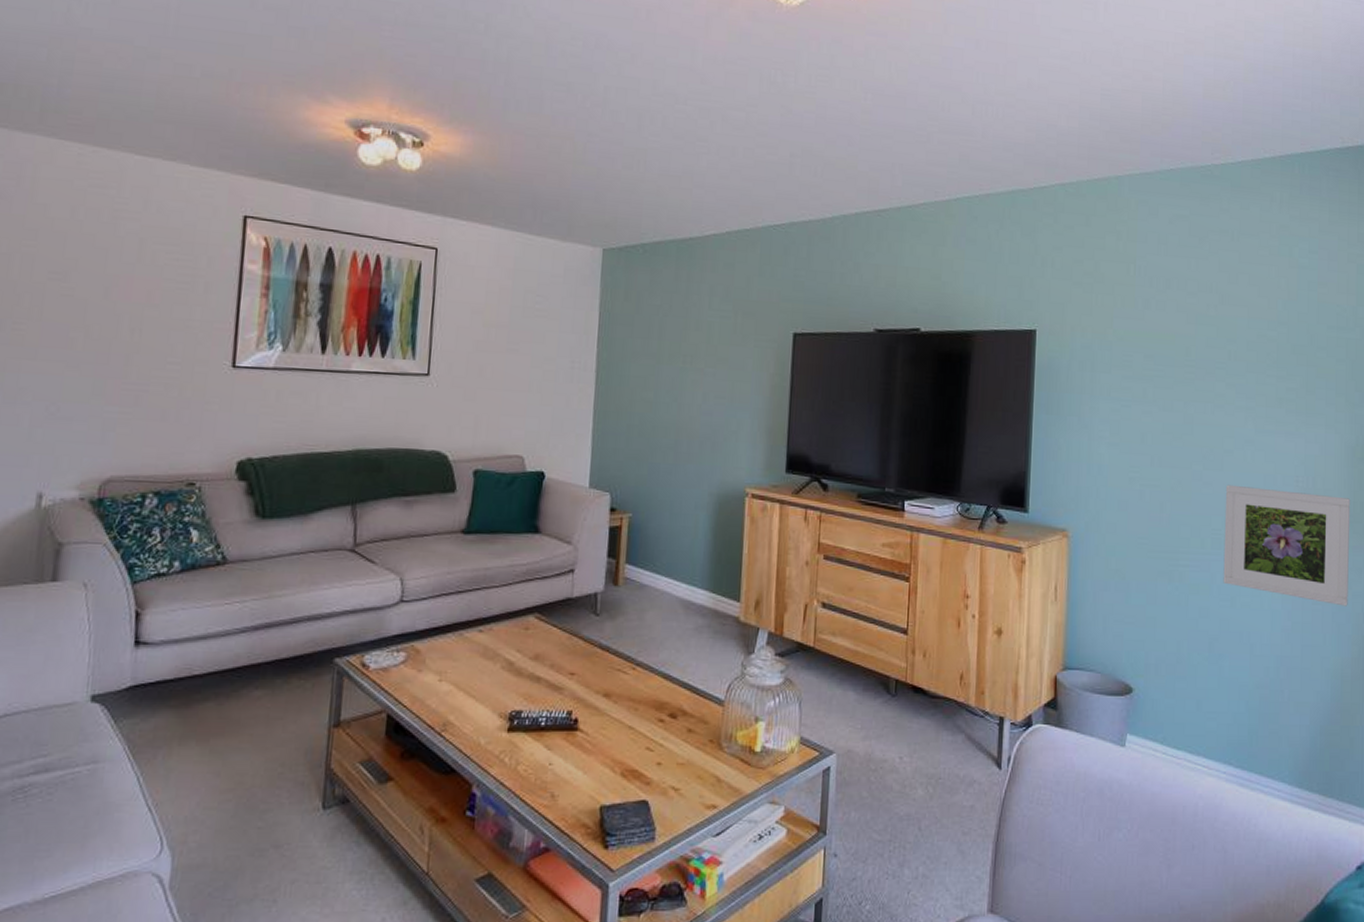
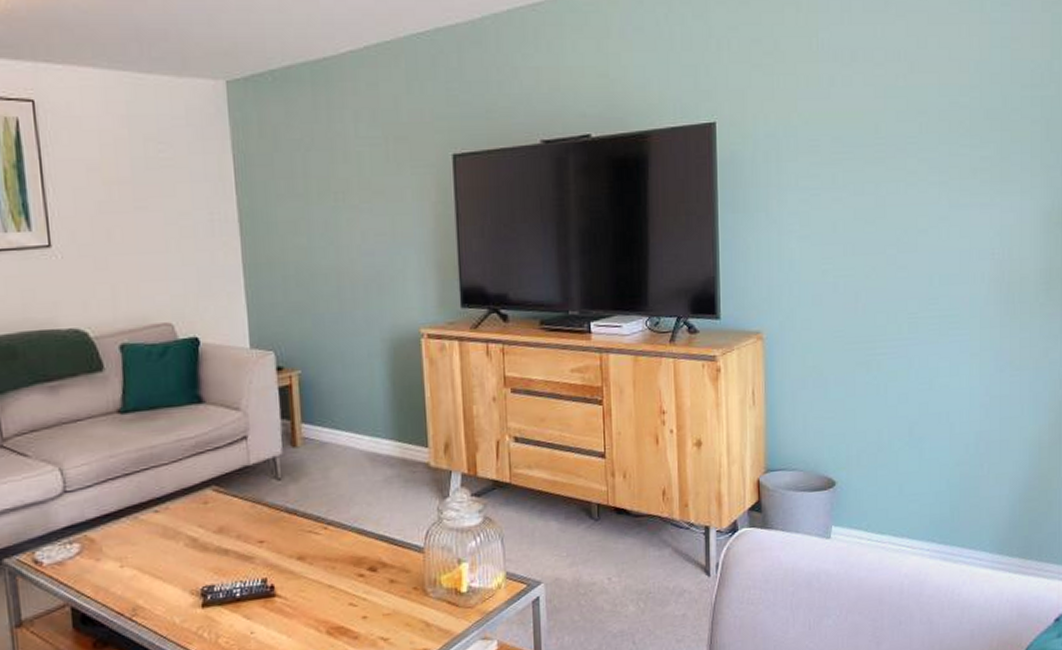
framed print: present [1223,484,1351,606] -> none [920,264,1047,375]

